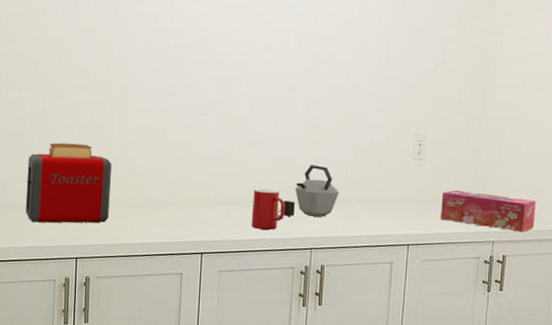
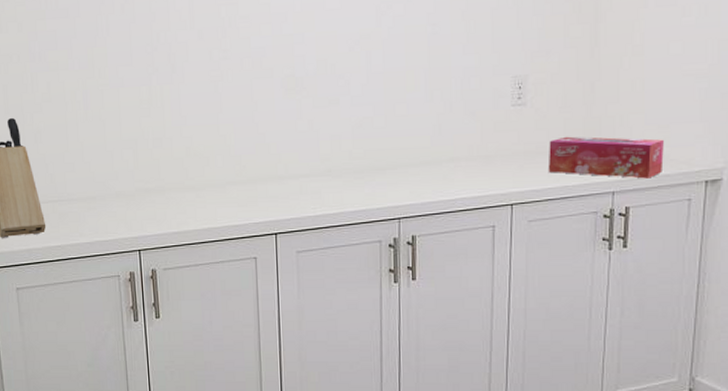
toaster: present [25,142,113,223] -> none [75,125,170,216]
cup: present [251,188,285,230] -> none [328,155,366,202]
kettle: present [280,165,340,217] -> none [360,123,428,185]

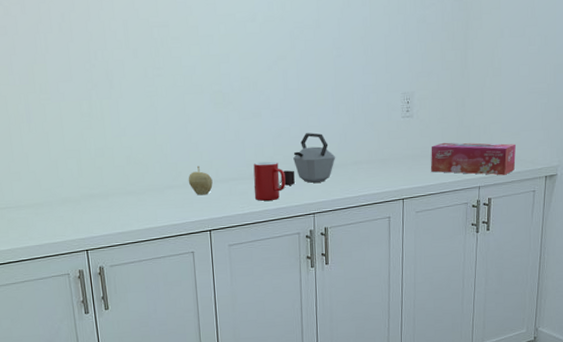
fruit: none [253,159,281,193] -> present [188,165,213,196]
cup: none [328,155,366,202] -> present [253,161,286,201]
kettle: none [360,123,428,185] -> present [281,133,336,186]

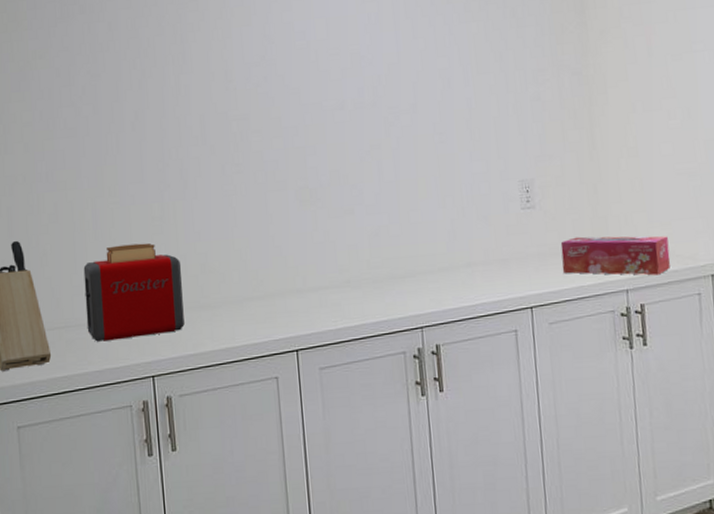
toaster: none [20,136,113,221] -> present [83,243,185,342]
fruit: present [188,165,213,196] -> none [270,272,300,308]
cup: present [253,161,286,201] -> none [346,265,386,313]
kettle: present [281,133,336,186] -> none [379,230,445,294]

